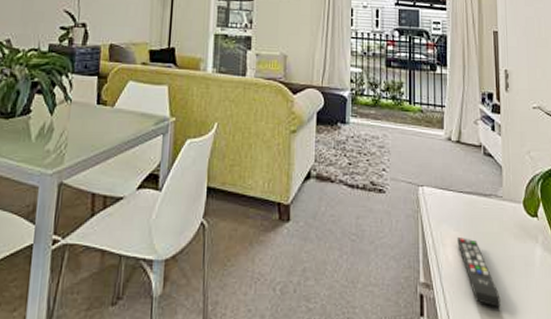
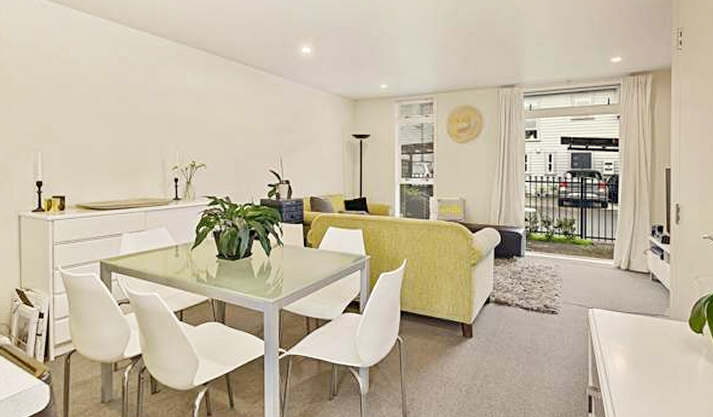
remote control: present [457,238,501,307] -> none [624,350,663,407]

